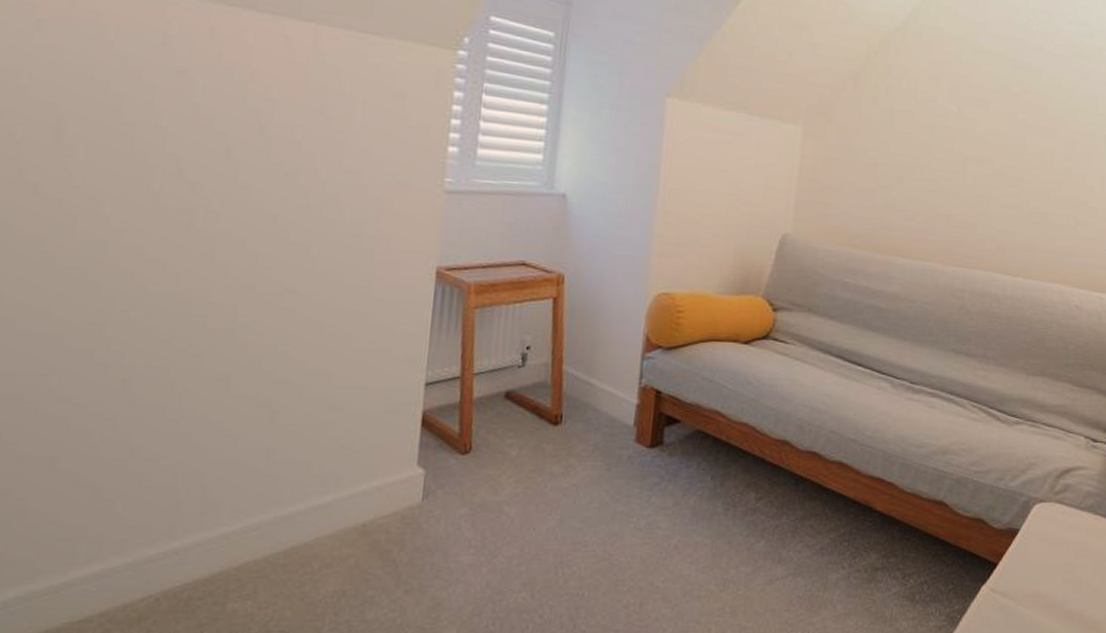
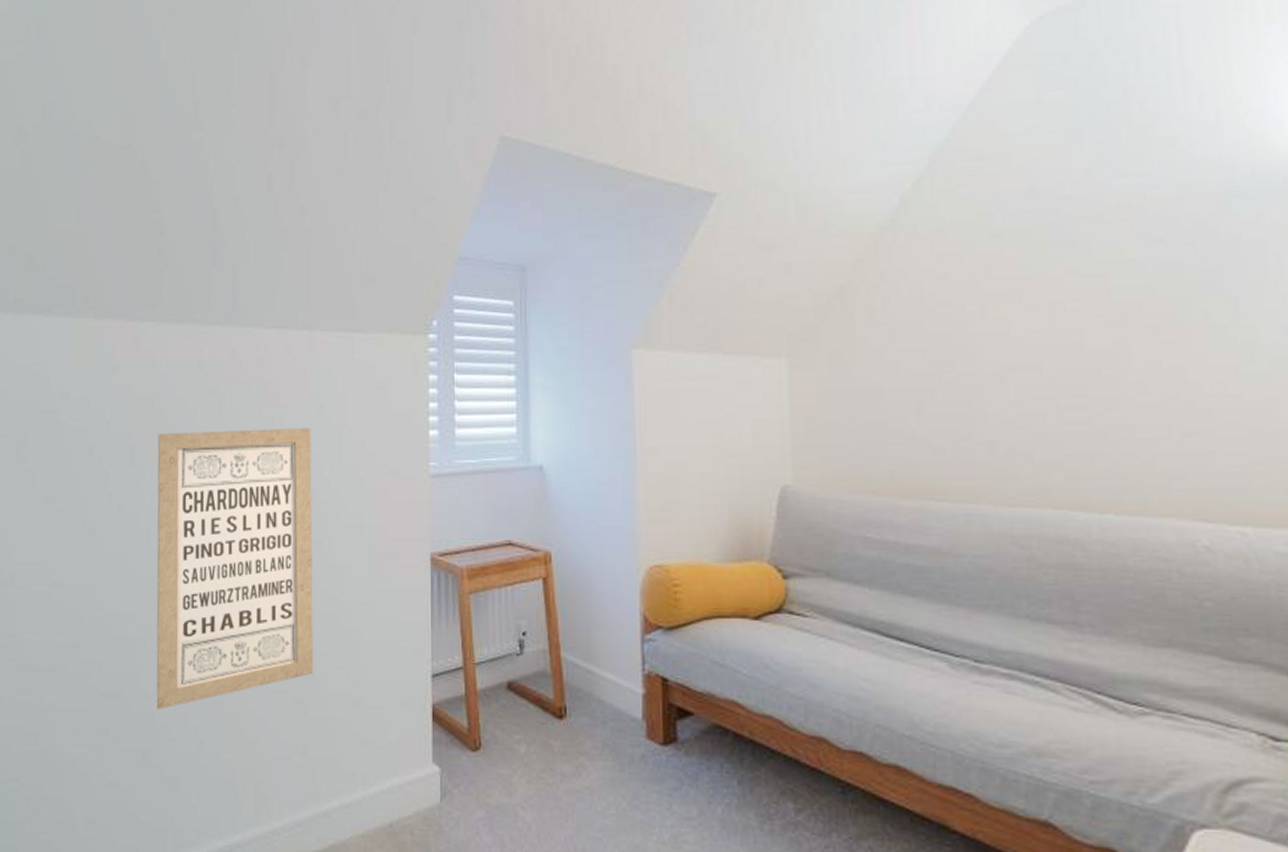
wall art: none [73,108,308,413] -> present [156,428,314,709]

